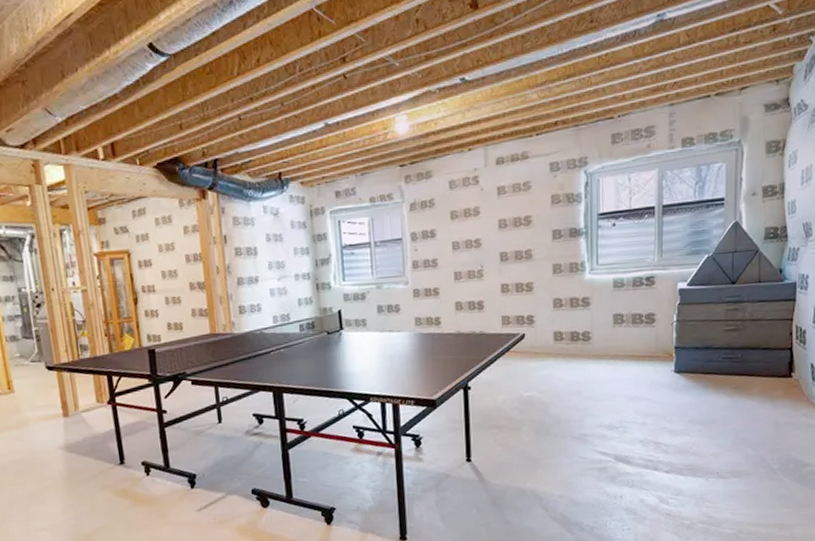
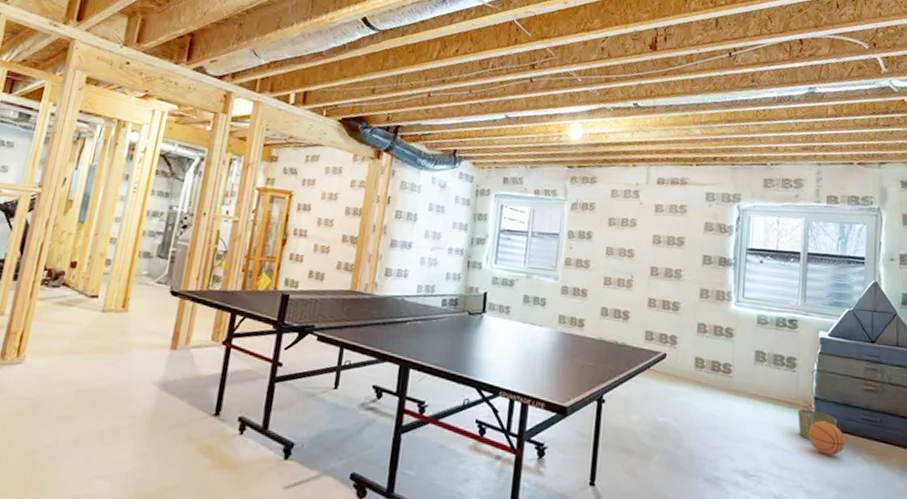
basket: none [659,356,699,387] -> present [798,405,838,440]
basketball: none [669,366,707,397] -> present [808,420,845,456]

